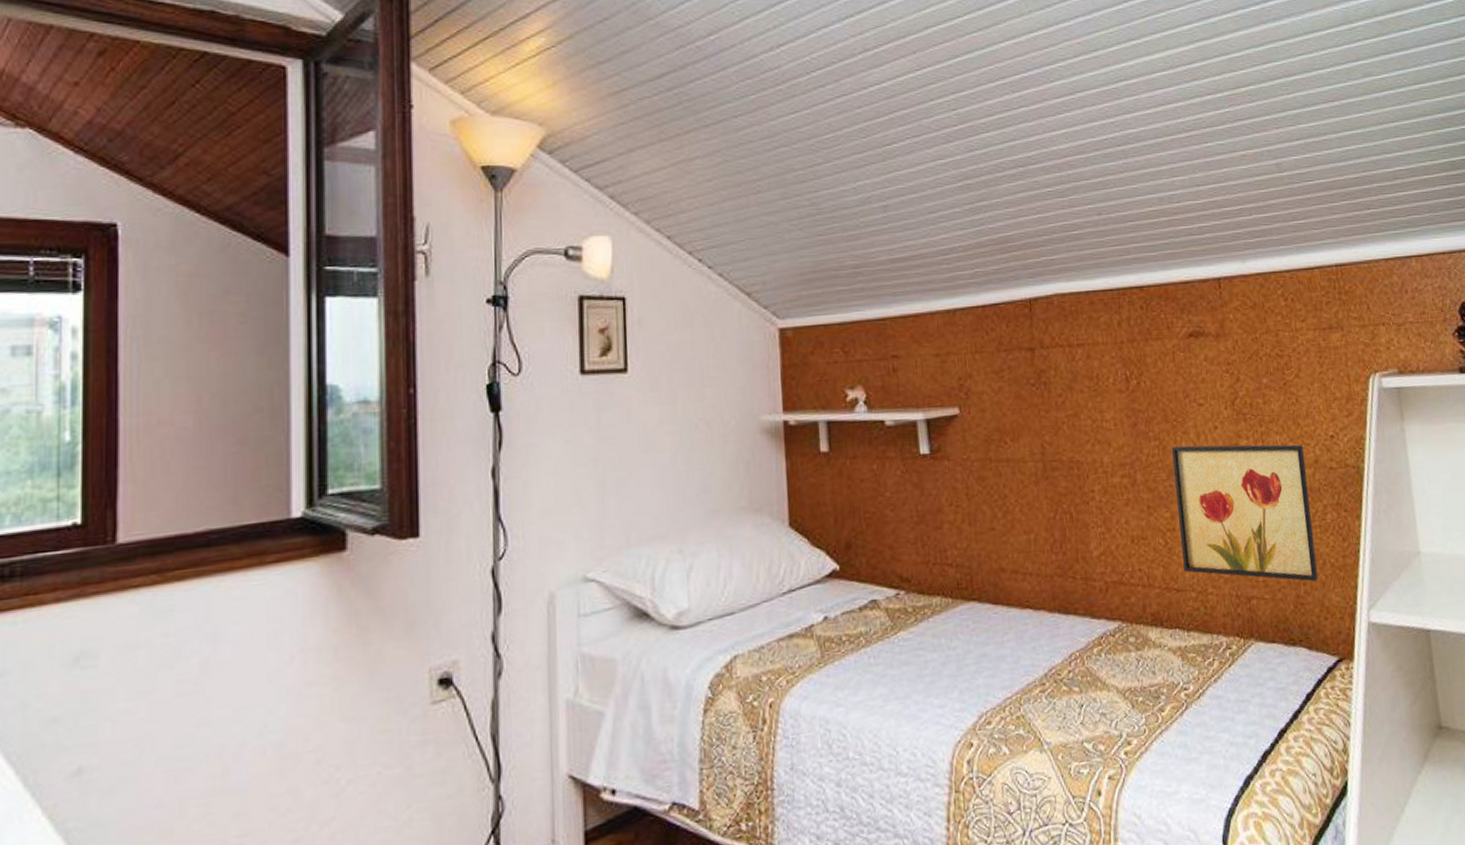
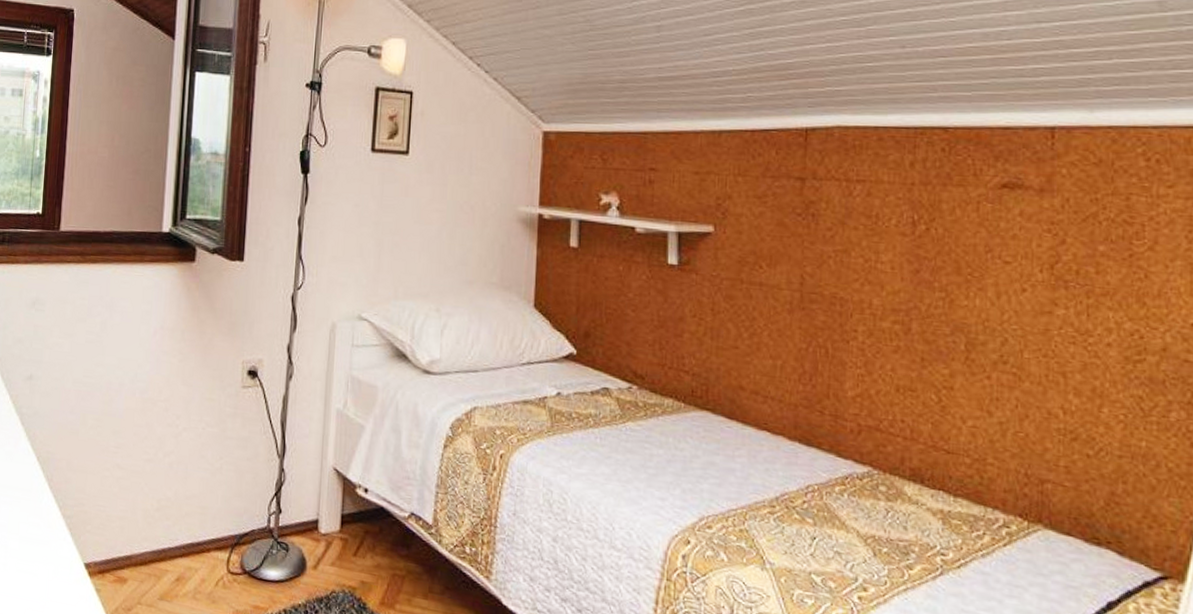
wall art: present [1171,444,1318,582] -> none [958,302,1147,483]

